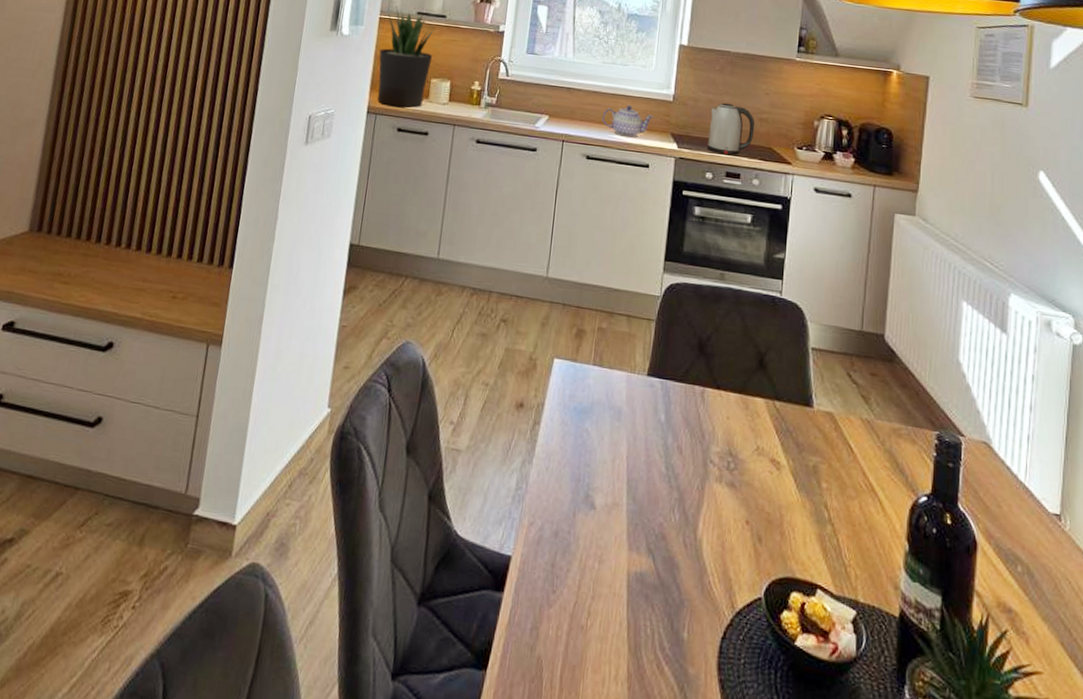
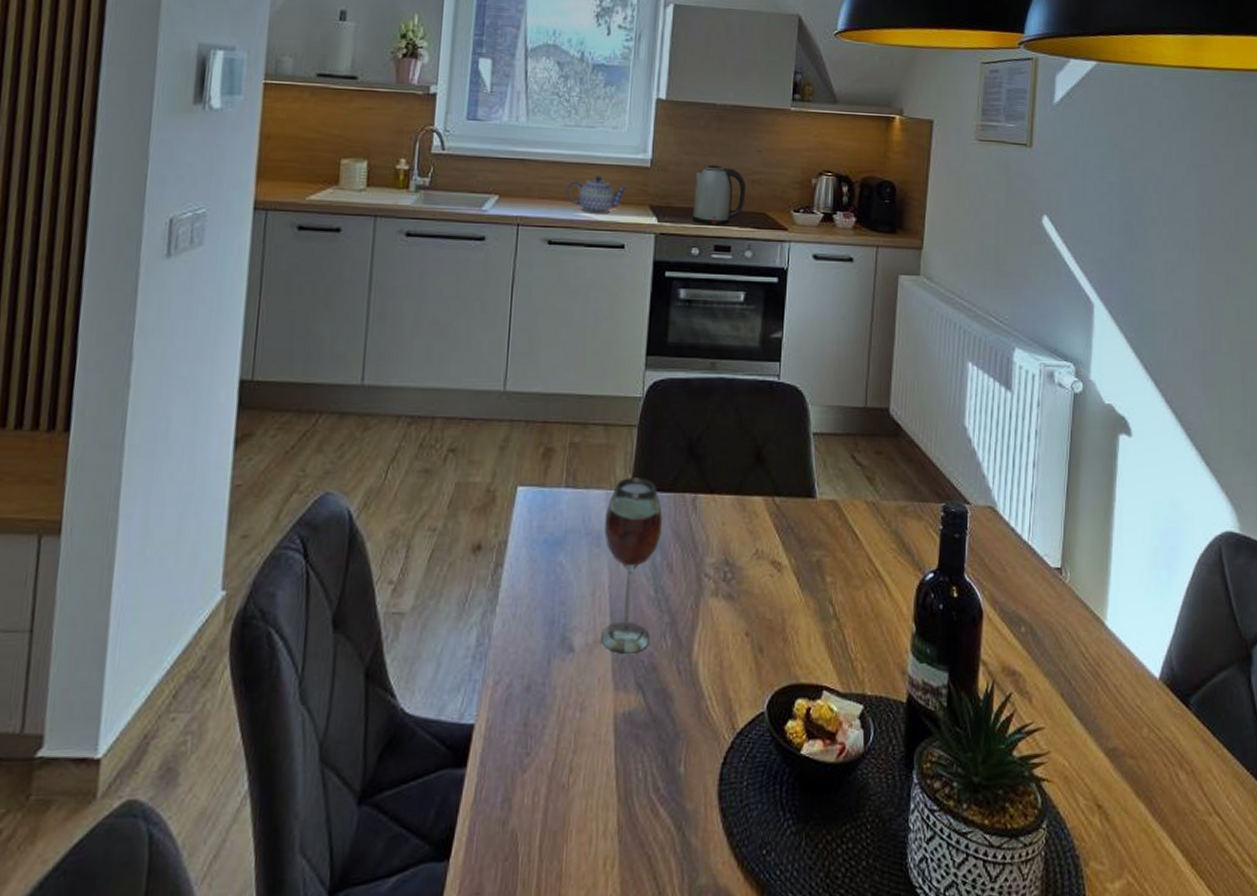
planter: present [377,5,435,108] -> none [266,66,343,200]
wineglass: none [619,364,674,521] -> present [601,477,662,654]

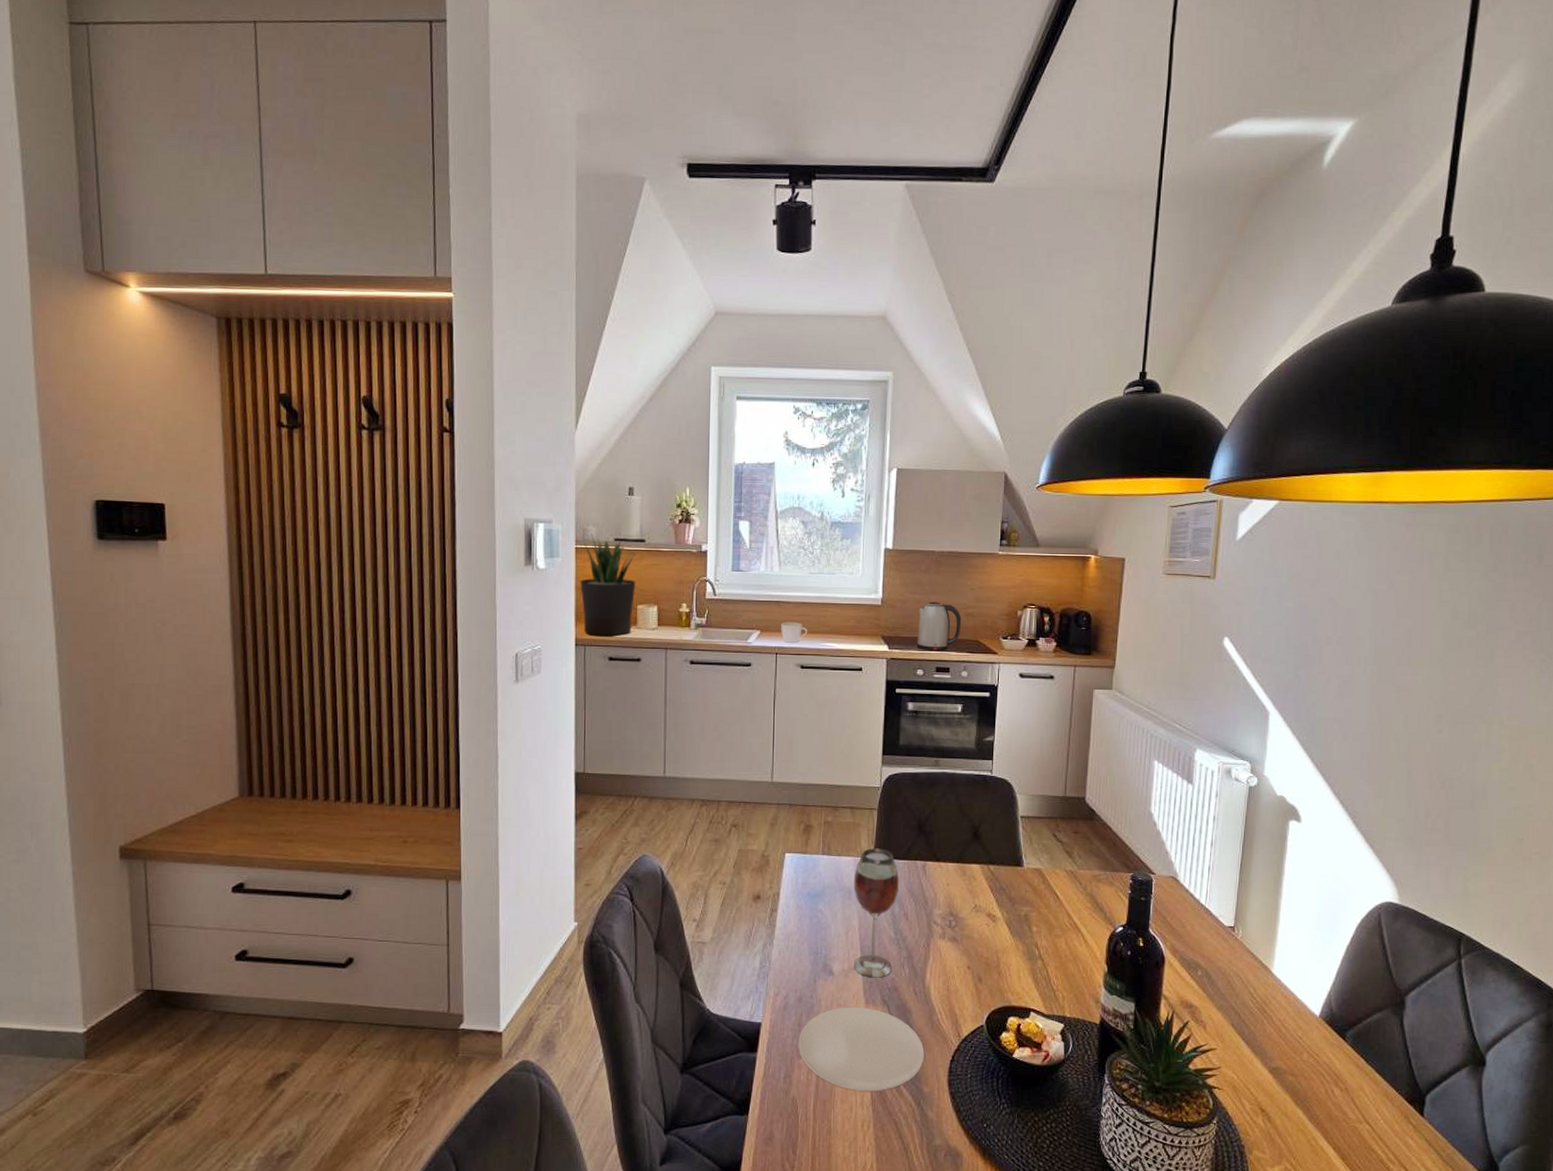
planter: none [266,66,343,200] -> present [580,534,636,637]
plate: none [522,694,689,817] -> present [798,1007,925,1092]
cup: none [524,185,559,212] -> present [780,622,808,643]
teapot: present [565,174,628,214] -> none [813,612,863,644]

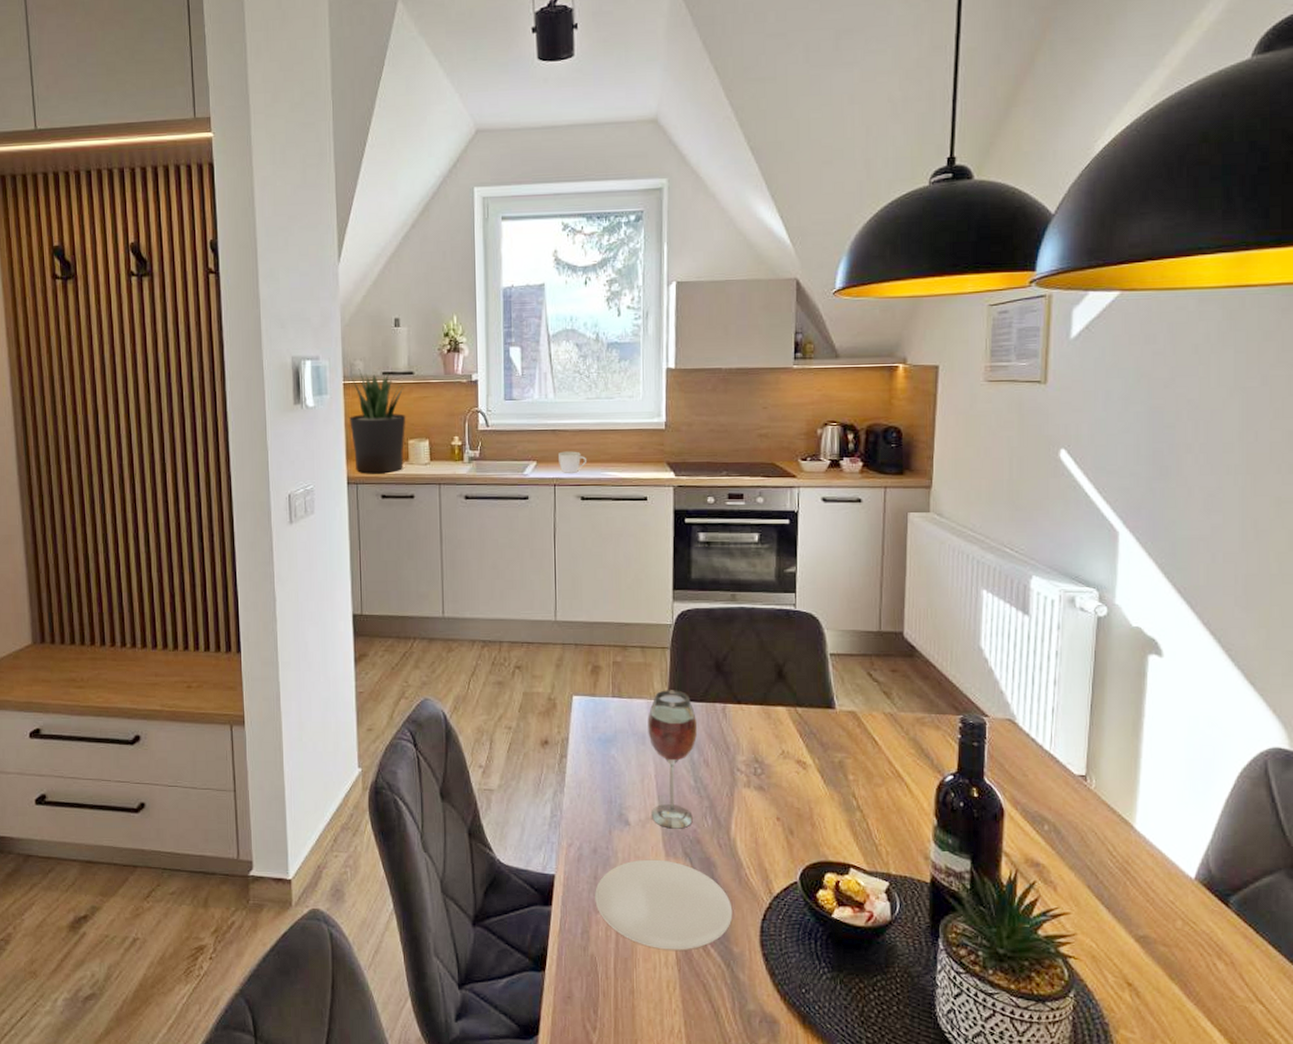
kettle: present [916,601,962,652] -> none [705,423,755,477]

